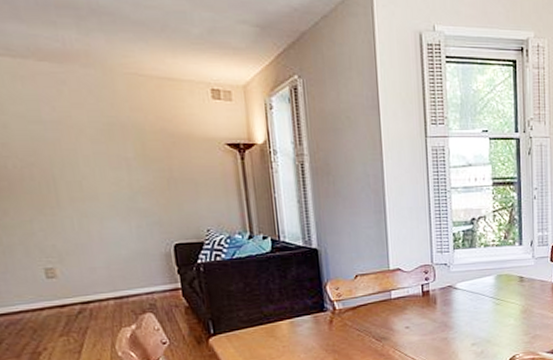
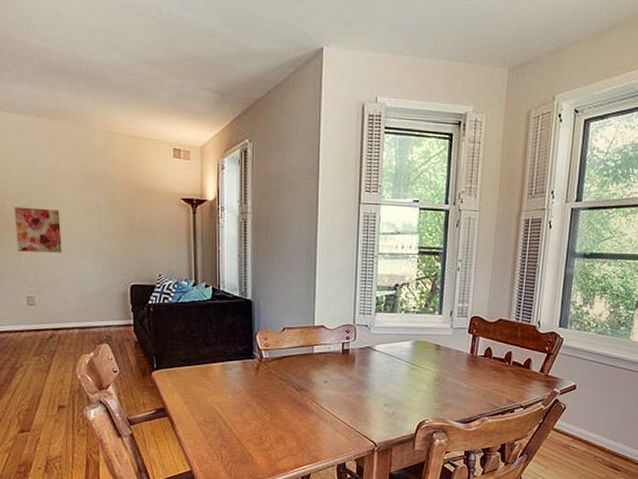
wall art: none [18,165,86,217] -> present [14,206,62,253]

